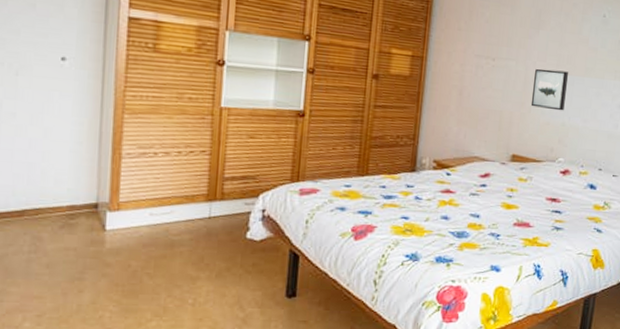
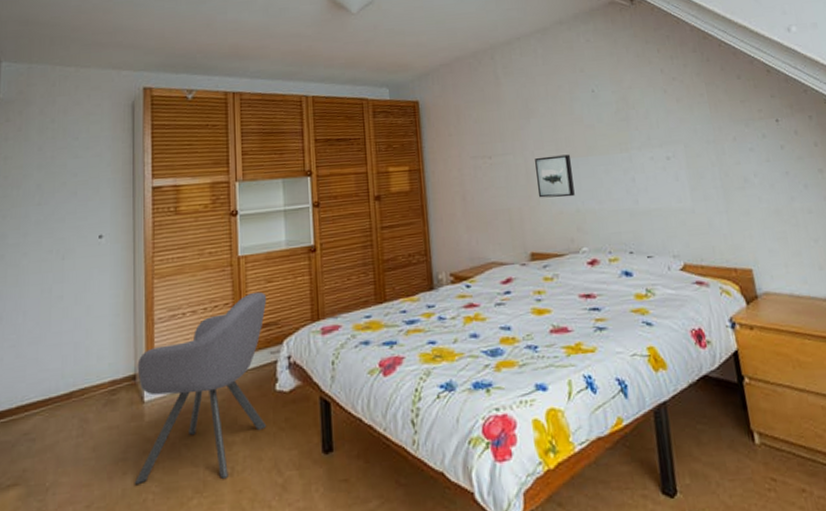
chair: none [92,144,248,307] -> present [135,291,267,485]

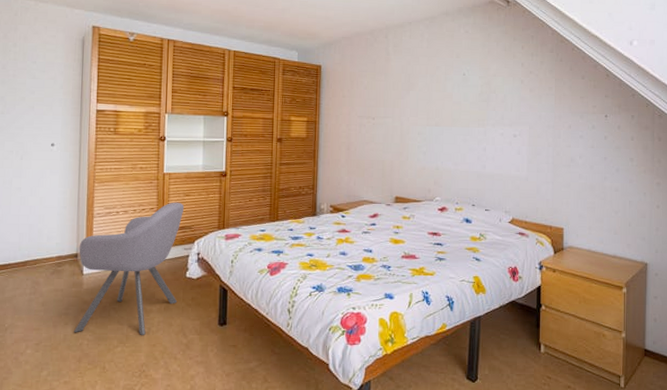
wall art: present [535,154,575,198] -> none [407,123,438,157]

